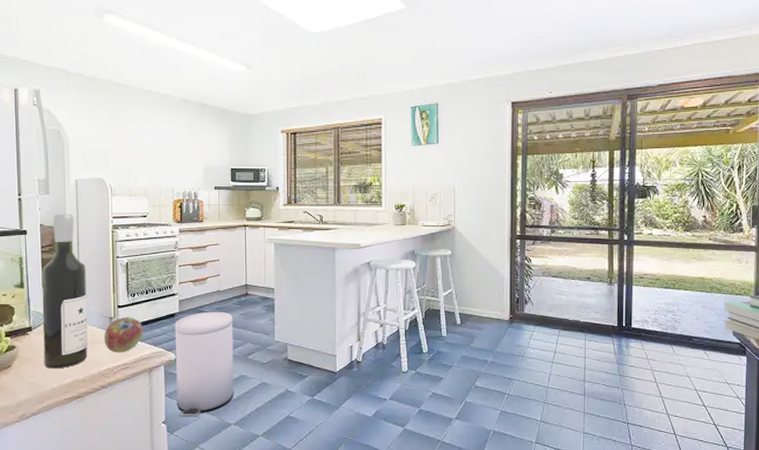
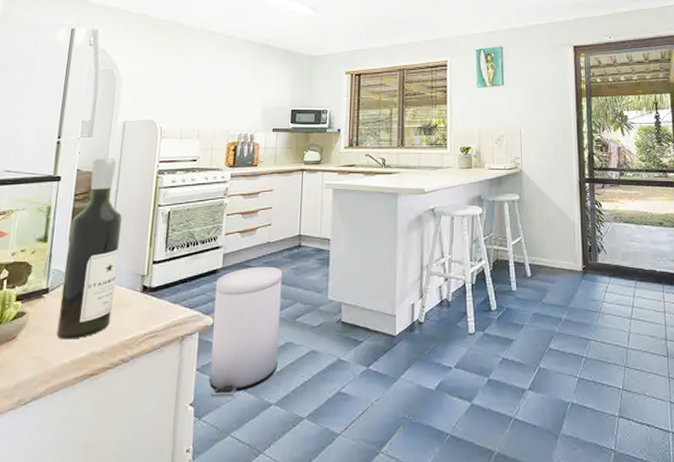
fruit: present [104,317,143,353] -> none [132,274,179,318]

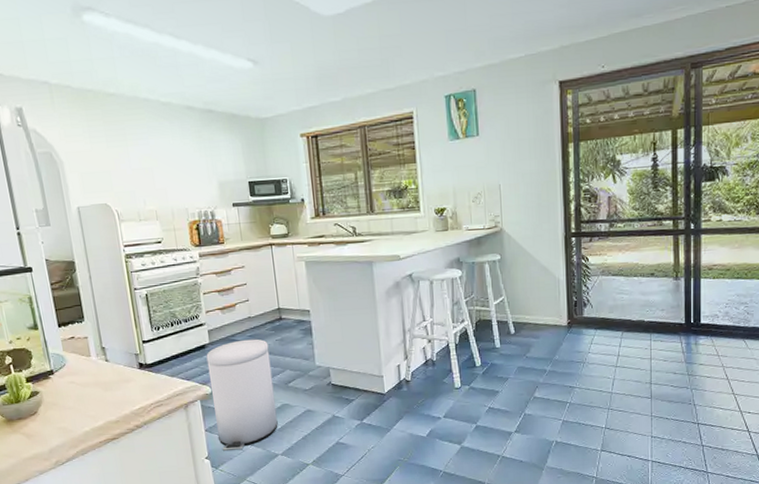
bottle: present [56,158,123,340] -> none [55,245,118,412]

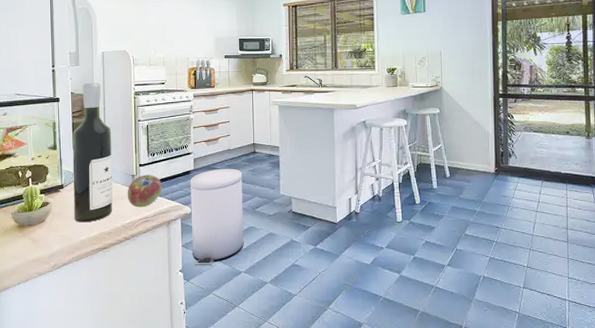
bottle: none [55,245,118,412] -> present [72,82,113,223]
fruit: none [131,352,174,391] -> present [127,174,162,207]

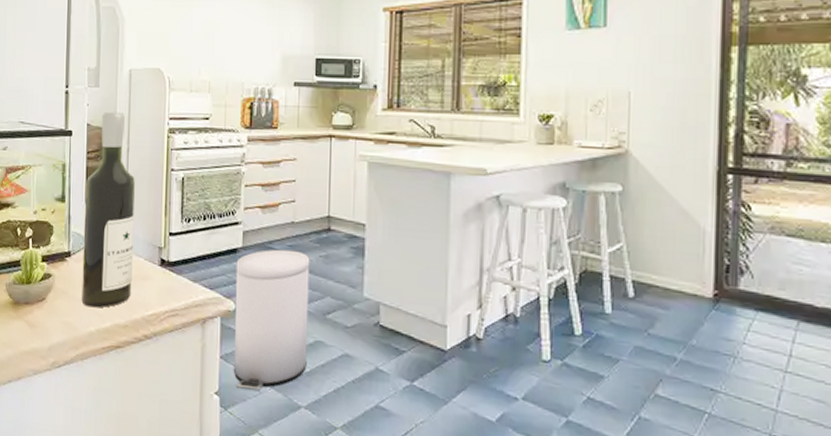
fruit: present [127,174,162,207] -> none [151,248,198,295]

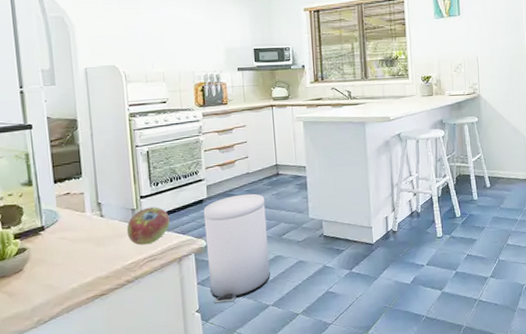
bottle: present [81,111,136,308] -> none [52,104,110,269]
fruit: none [151,248,198,295] -> present [126,207,170,245]

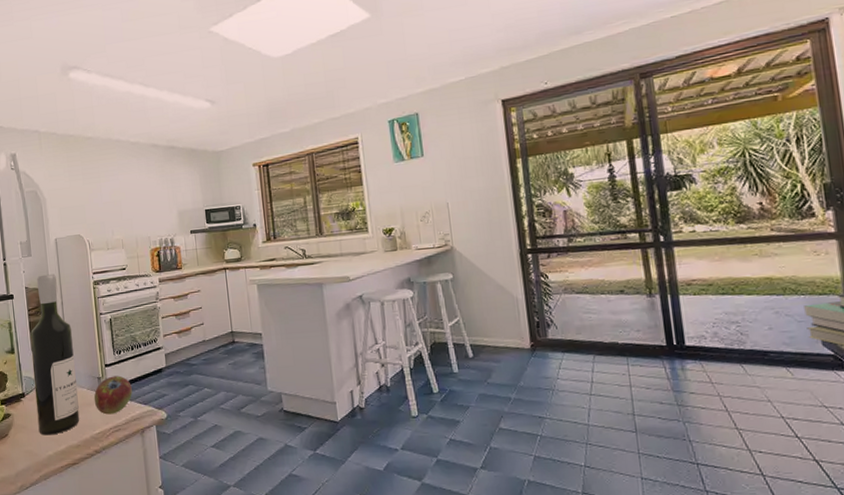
bottle: none [52,104,110,269] -> present [30,273,80,436]
pedal bin: present [203,193,270,304] -> none [162,362,231,481]

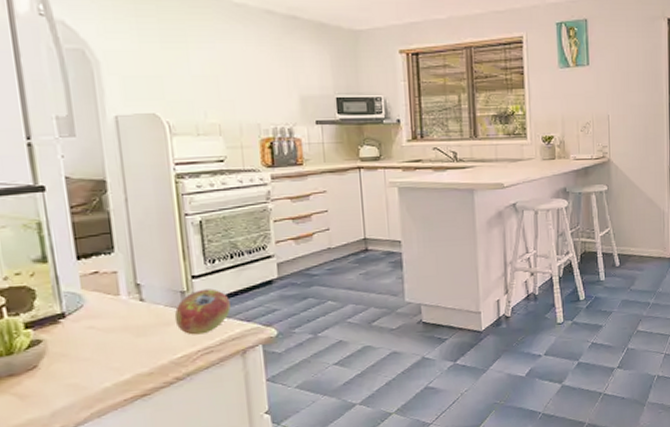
bottle: present [30,273,80,436] -> none [73,161,153,364]

